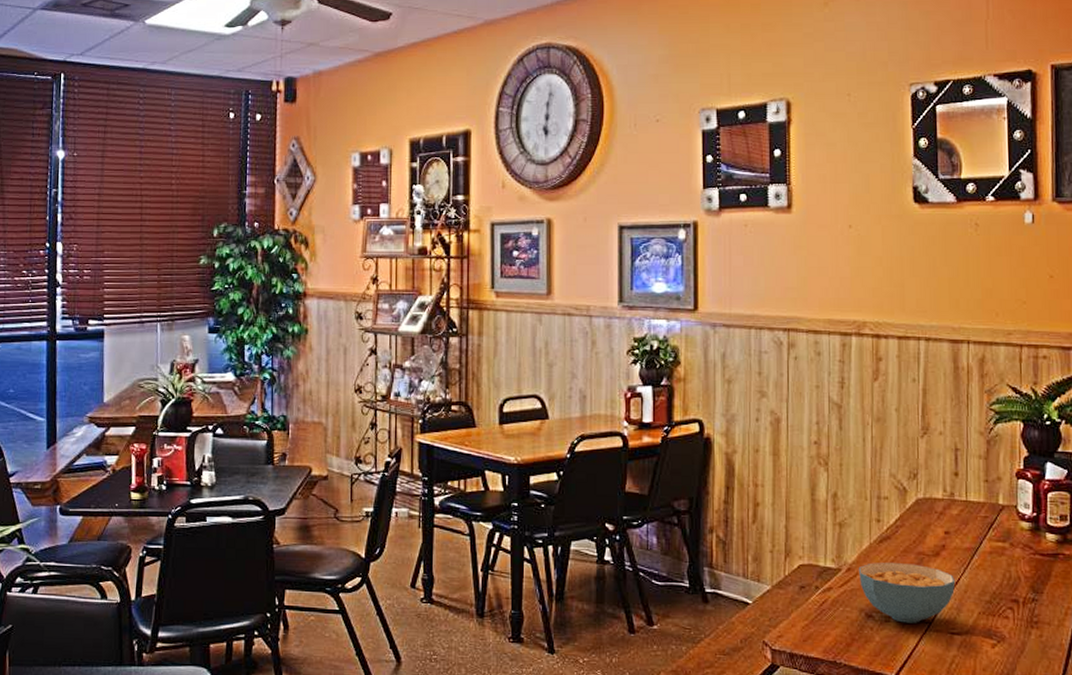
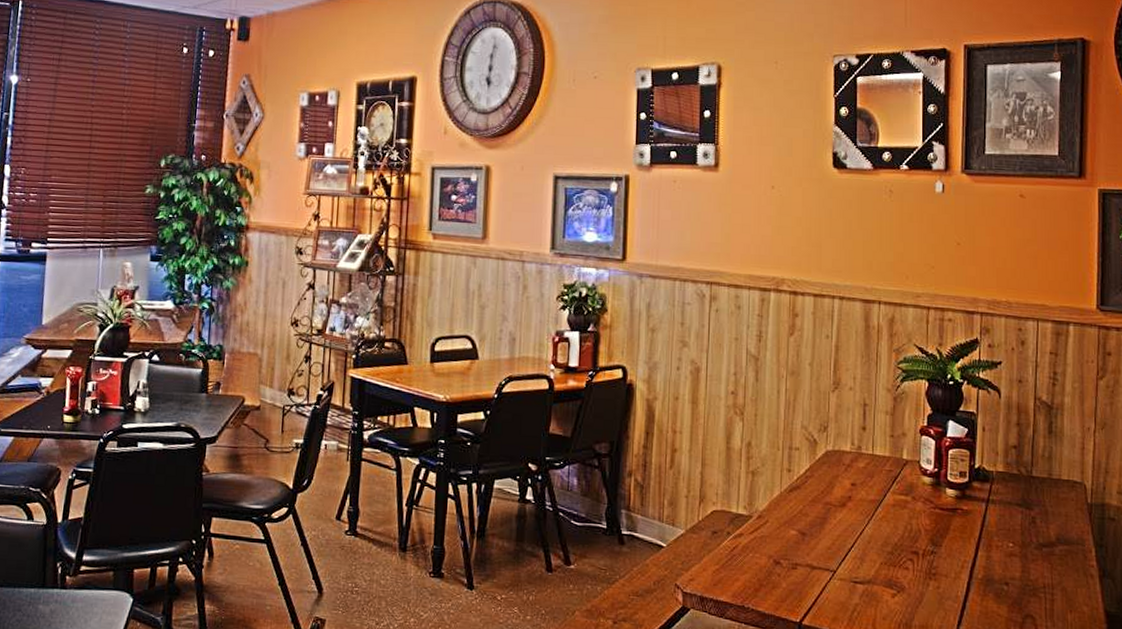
cereal bowl: present [858,562,956,623] -> none [768,511,860,571]

